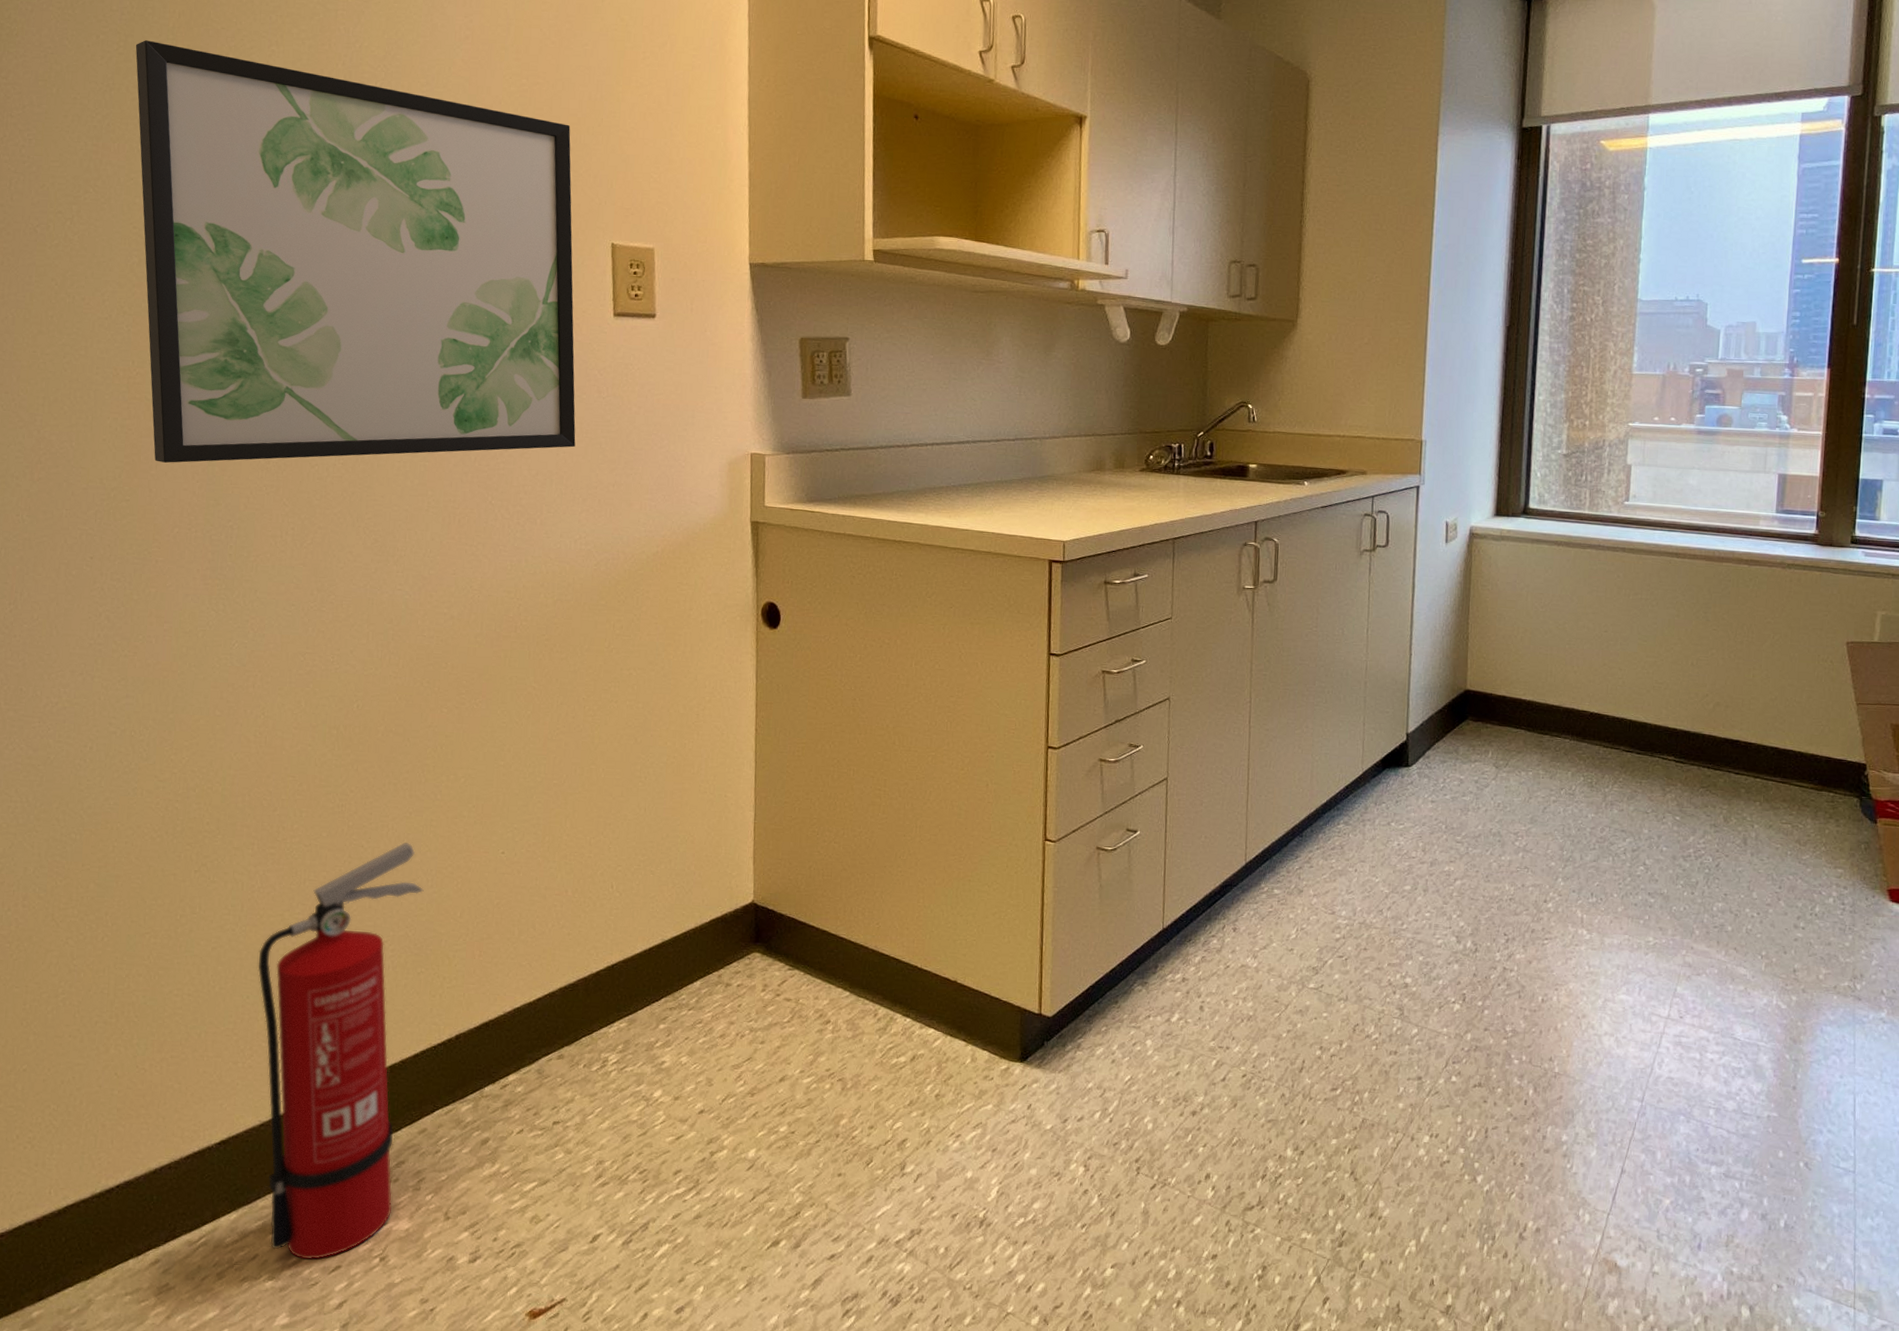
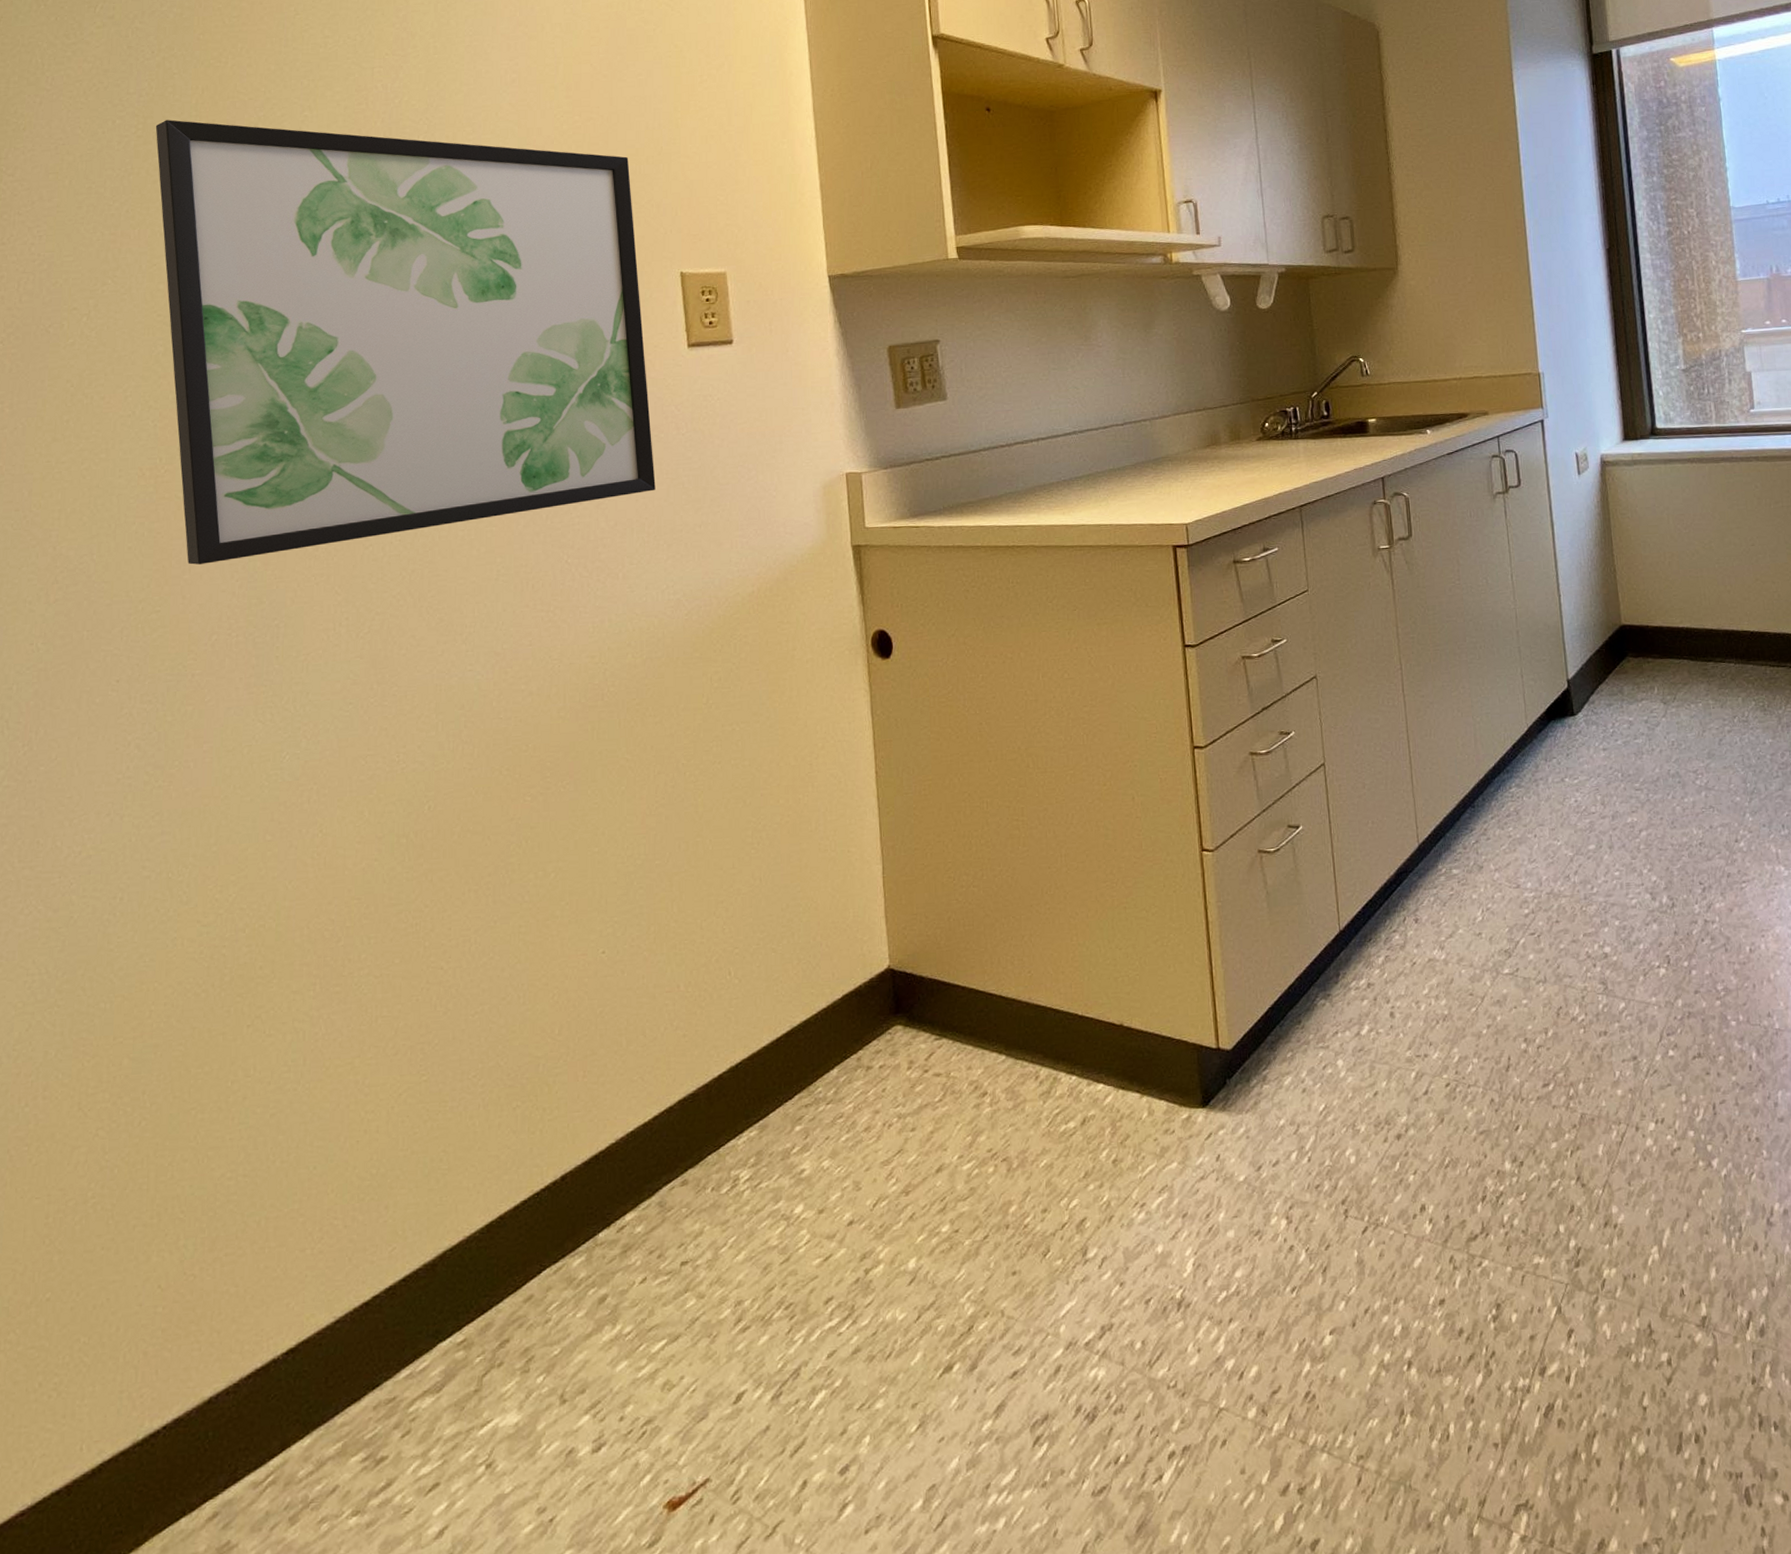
fire extinguisher: present [257,842,424,1260] -> none [325,956,515,1483]

